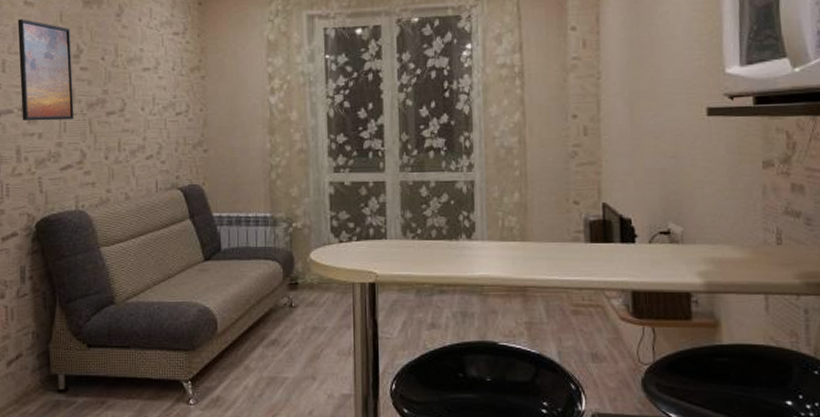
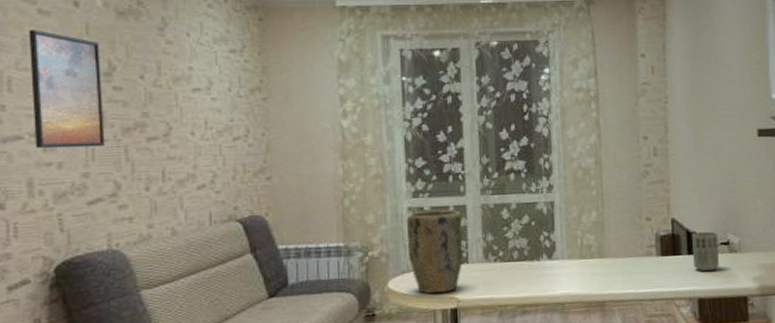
plant pot: none [329,186,382,267] -> present [407,210,463,294]
cup: none [626,218,658,263] -> present [692,231,720,272]

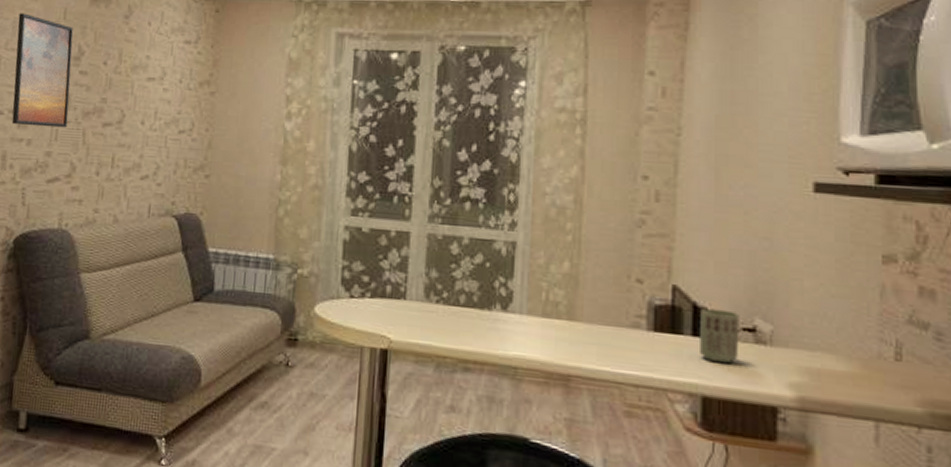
plant pot: present [407,210,463,294] -> none [340,232,404,329]

